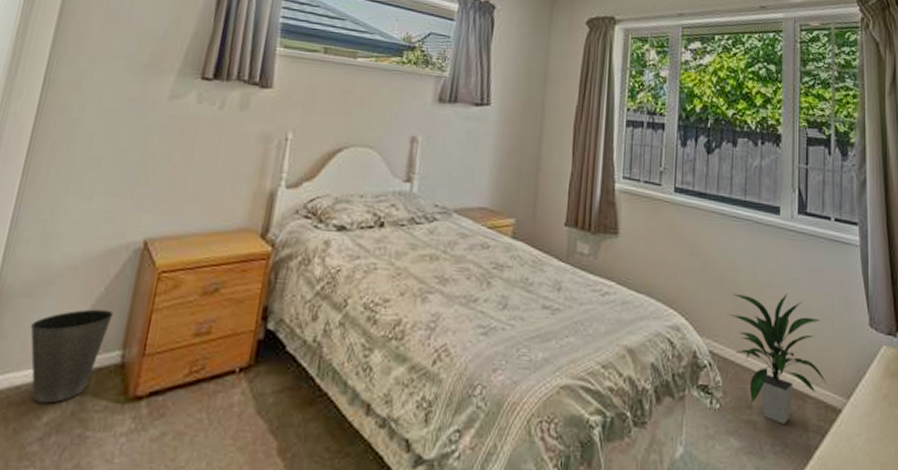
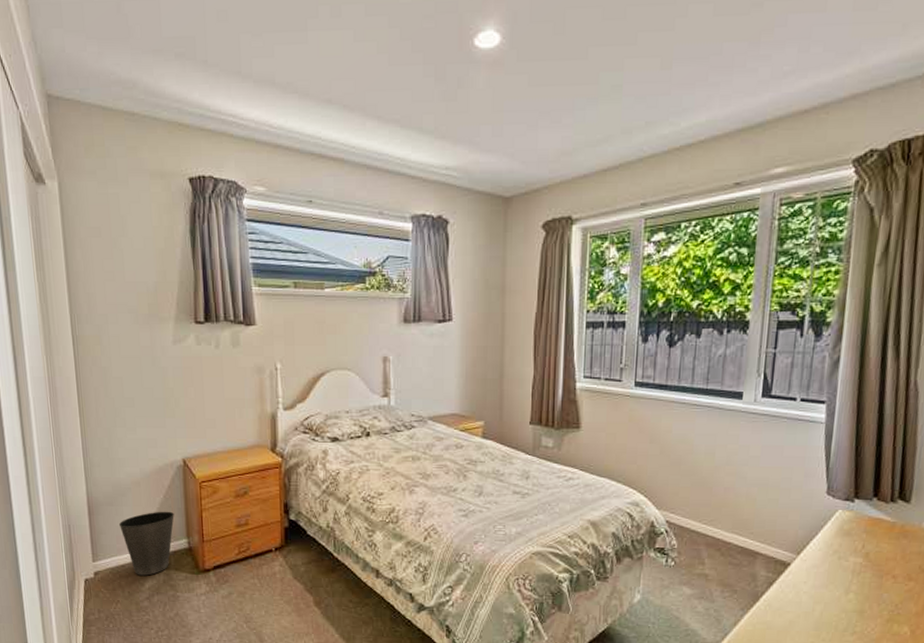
indoor plant: present [729,292,826,424] -> none [686,469,778,576]

